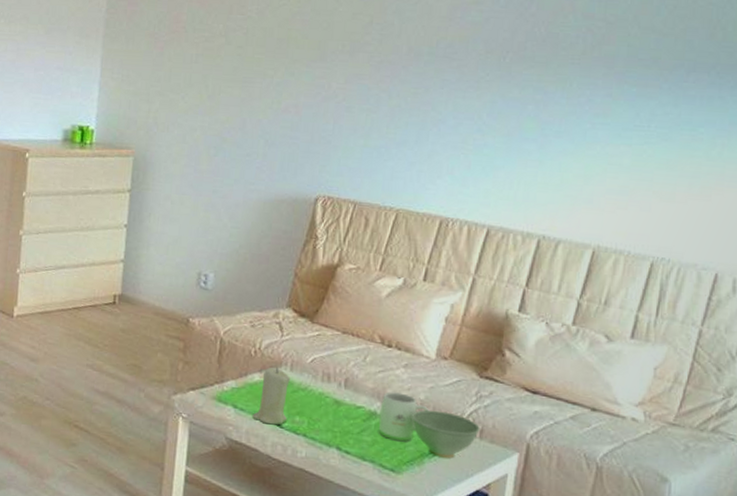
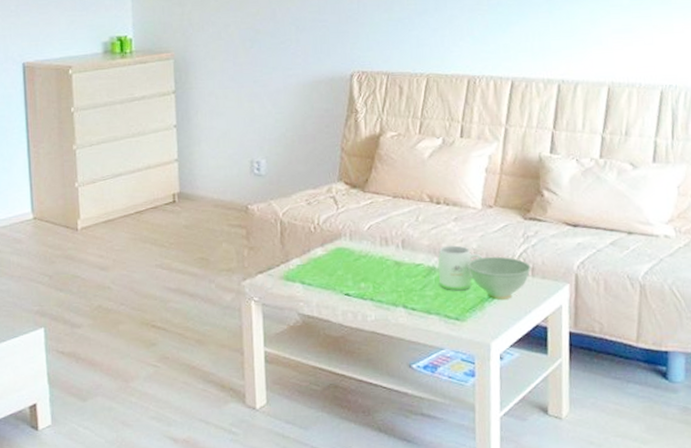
candle: present [252,367,290,425] -> none [320,239,353,295]

